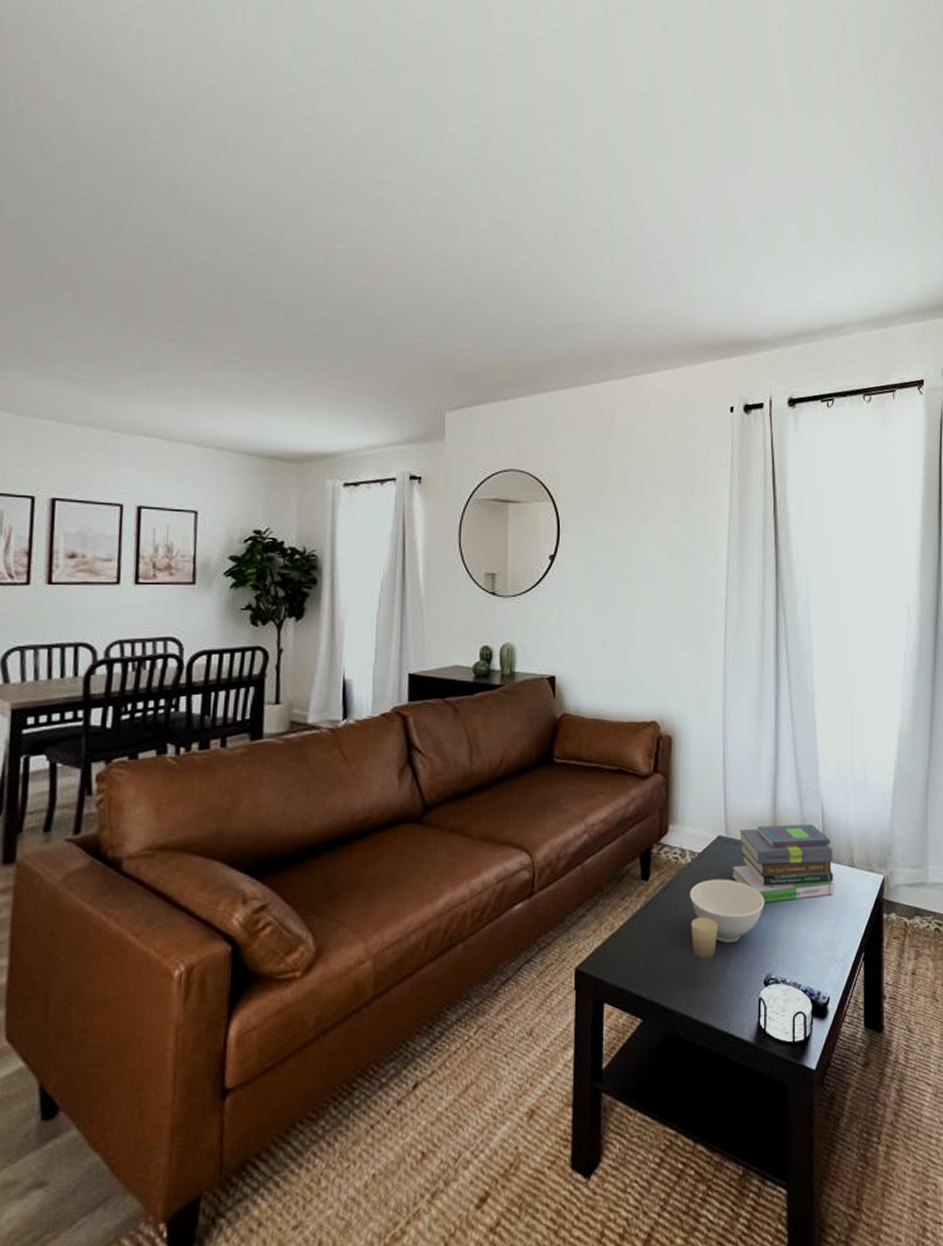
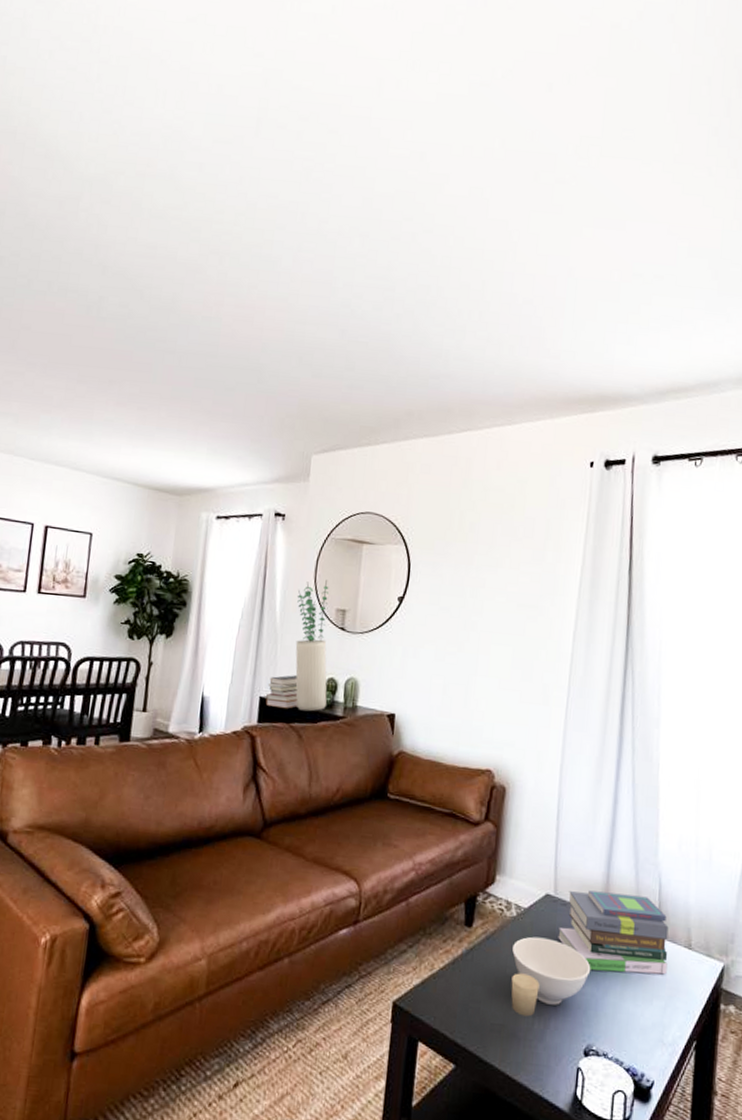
books: none [416,647,451,684] -> present [265,675,298,709]
vase: none [442,543,483,684] -> present [295,579,329,712]

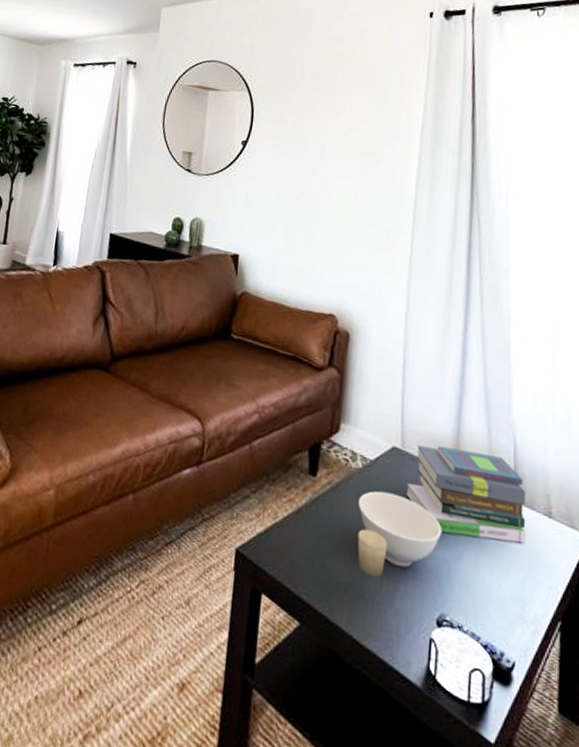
books: present [265,675,298,709] -> none [115,213,146,246]
vase: present [295,579,329,712] -> none [143,123,176,250]

